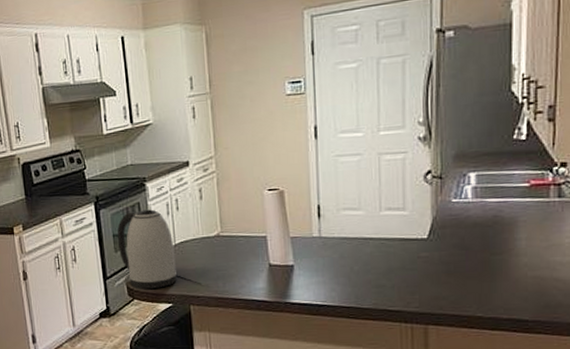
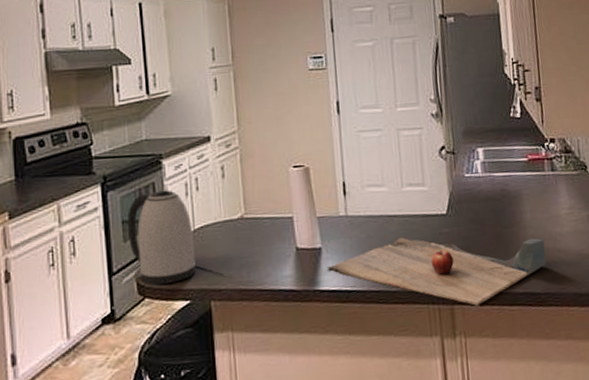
cutting board: none [298,259,540,327] -> present [326,237,546,306]

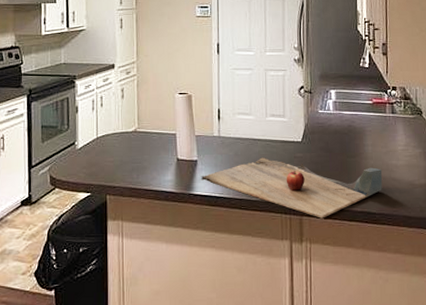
kettle: present [128,190,196,285] -> none [46,104,97,178]

